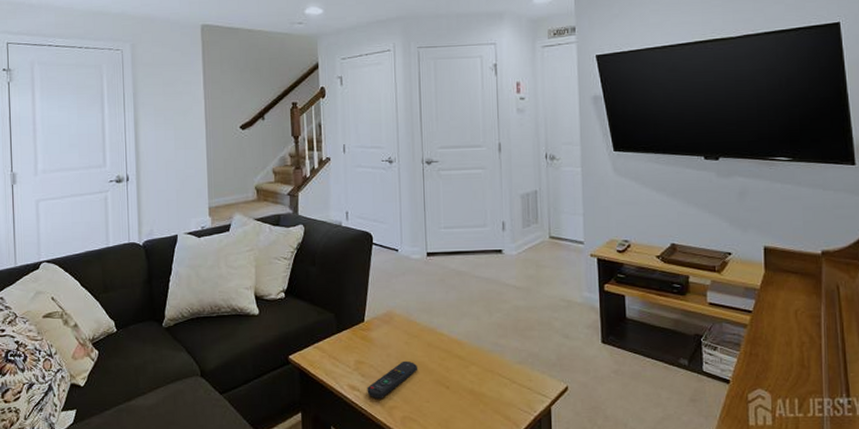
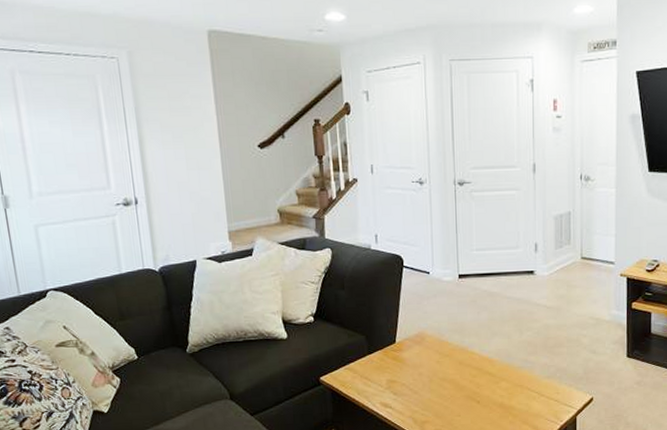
remote control: present [367,360,417,398] -> none [399,378,449,414]

